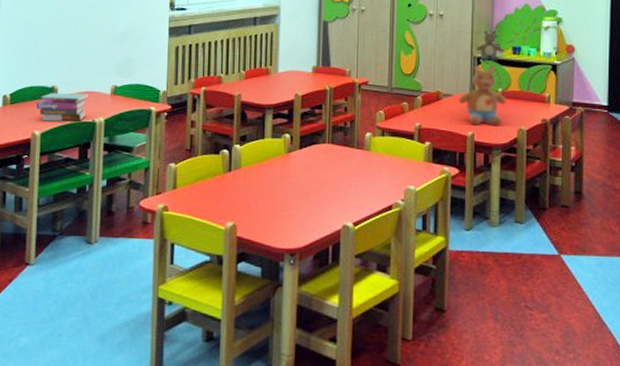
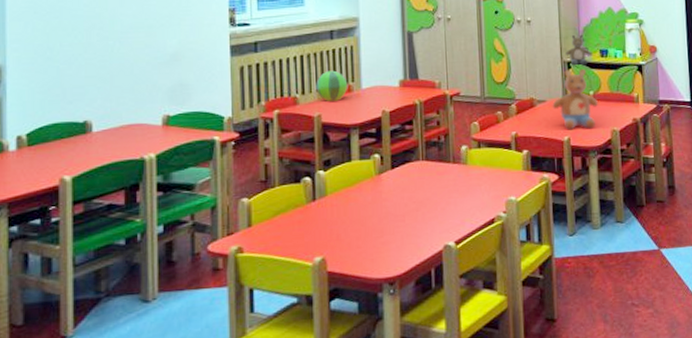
books: present [36,93,89,122] -> none [64,127,133,164]
toy ball: none [238,54,267,84] -> present [316,70,348,103]

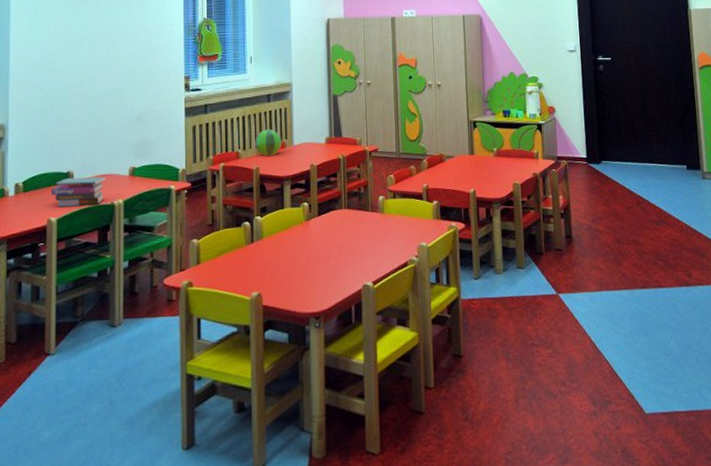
books: none [64,127,133,164] -> present [51,177,106,207]
stuffed toy: present [552,69,599,130] -> none [459,128,502,183]
bear: present [566,34,590,66] -> none [472,96,494,125]

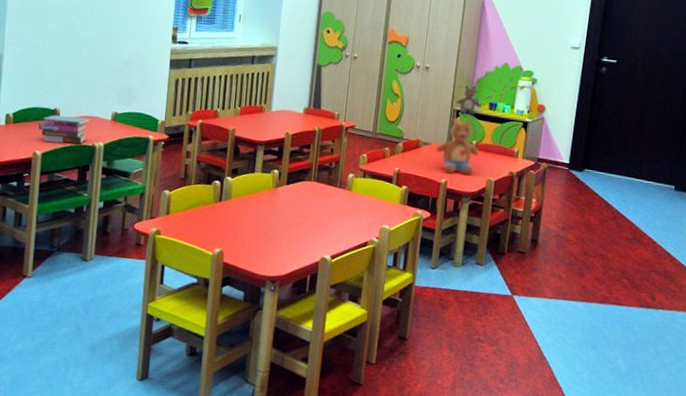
toy ball: present [255,129,282,157] -> none [234,91,261,120]
stuffed toy: none [459,128,502,183] -> present [435,118,480,176]
bear: none [472,96,494,125] -> present [456,85,480,116]

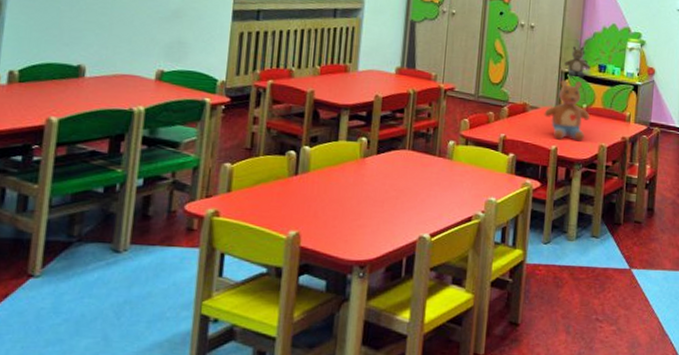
books: present [38,115,90,144] -> none [55,73,126,109]

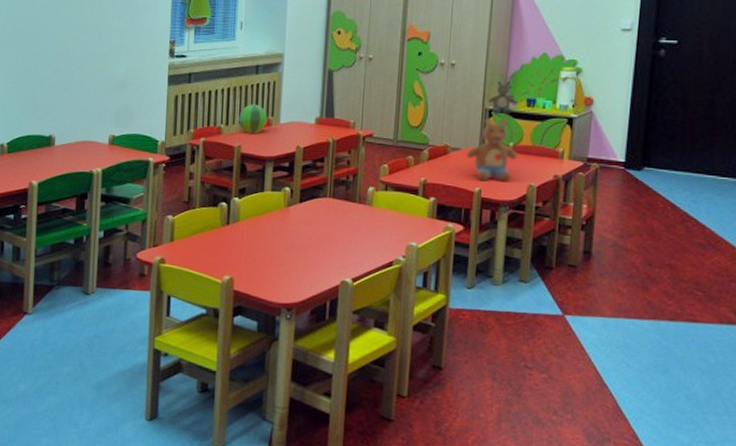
toy ball: none [312,48,345,81] -> present [238,104,268,135]

